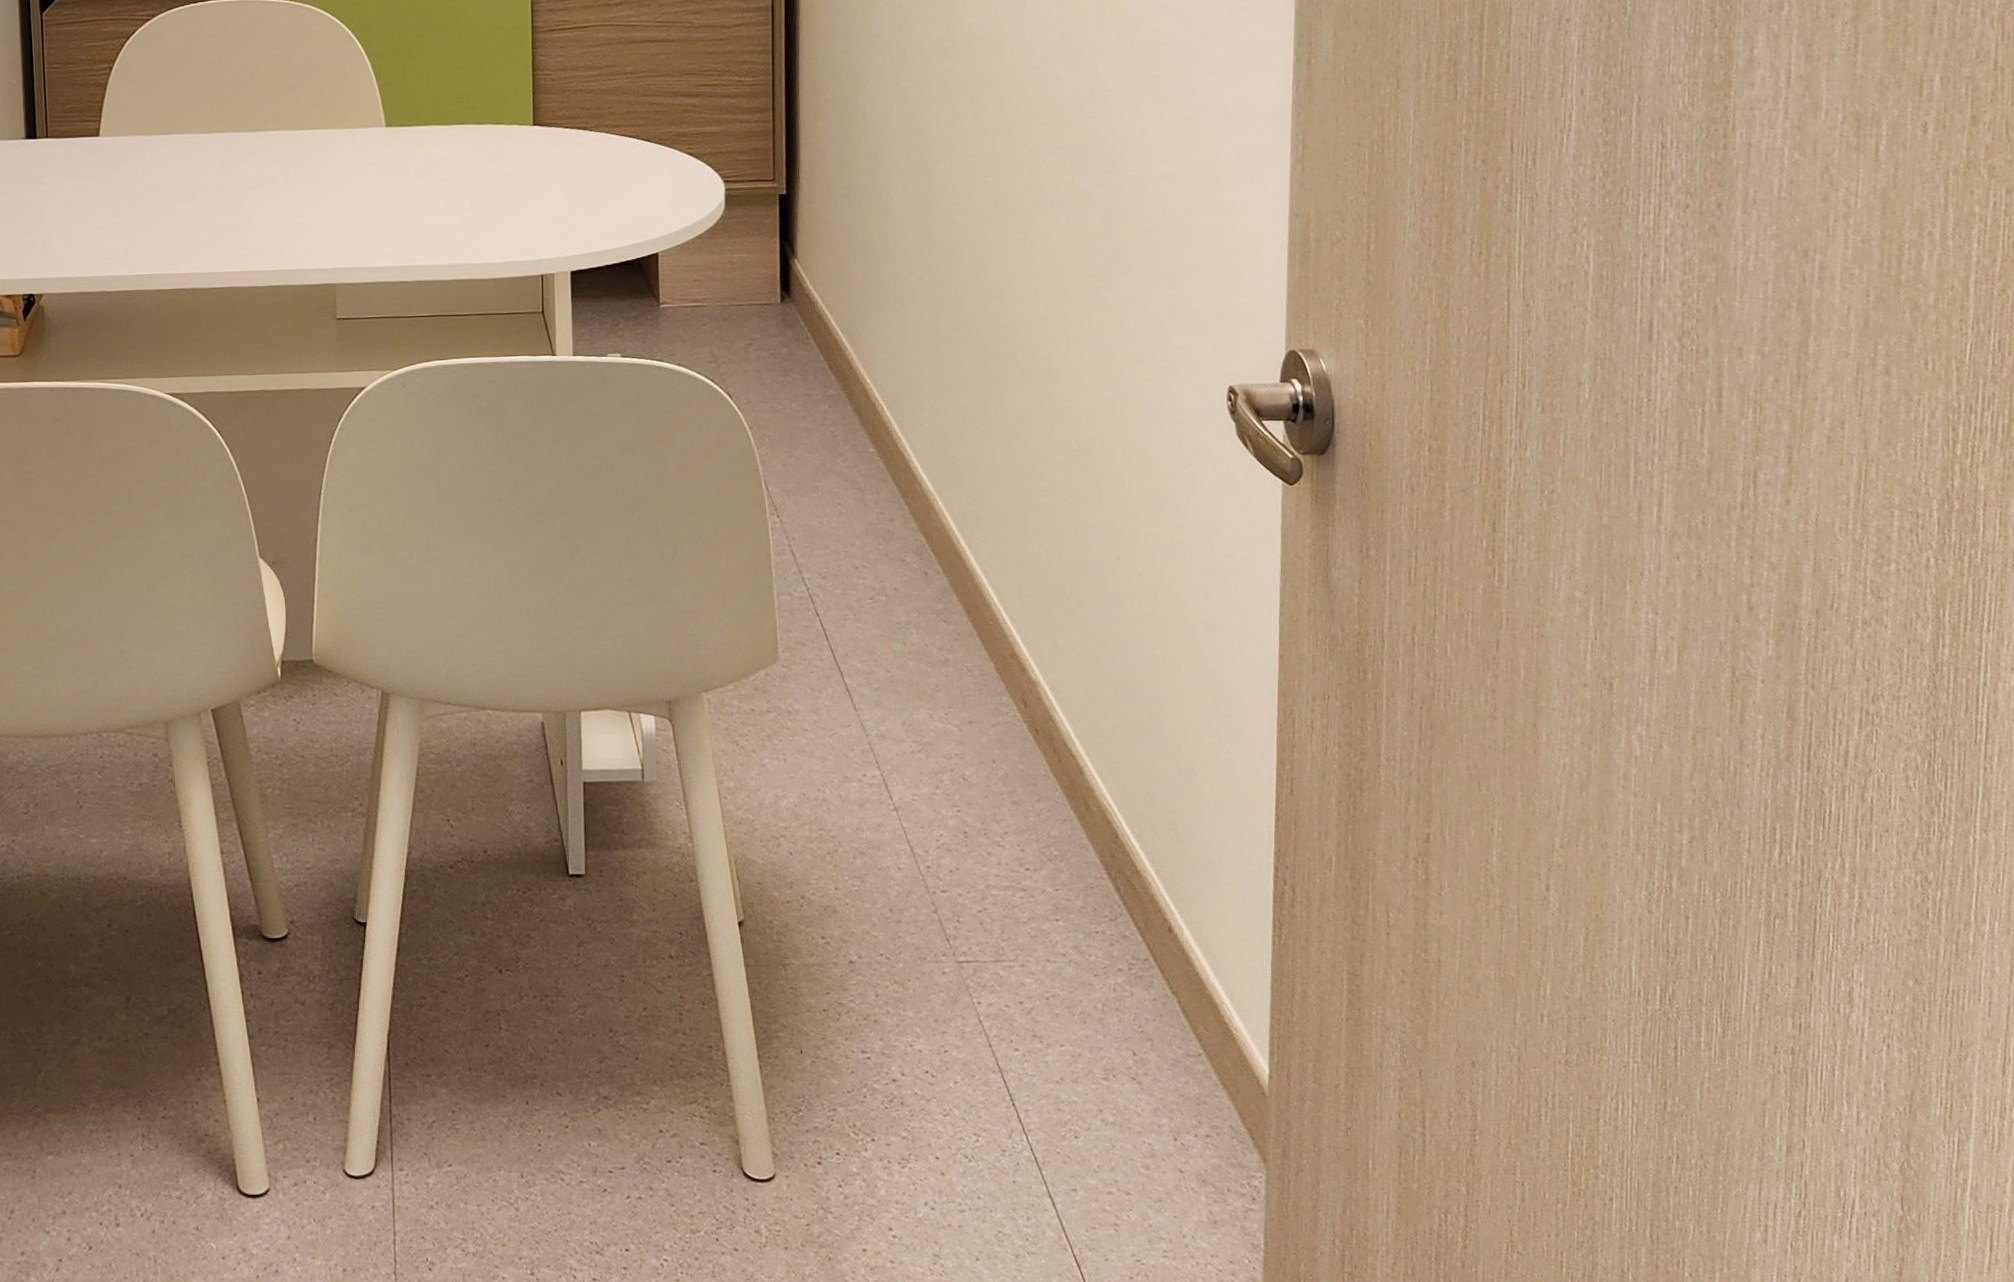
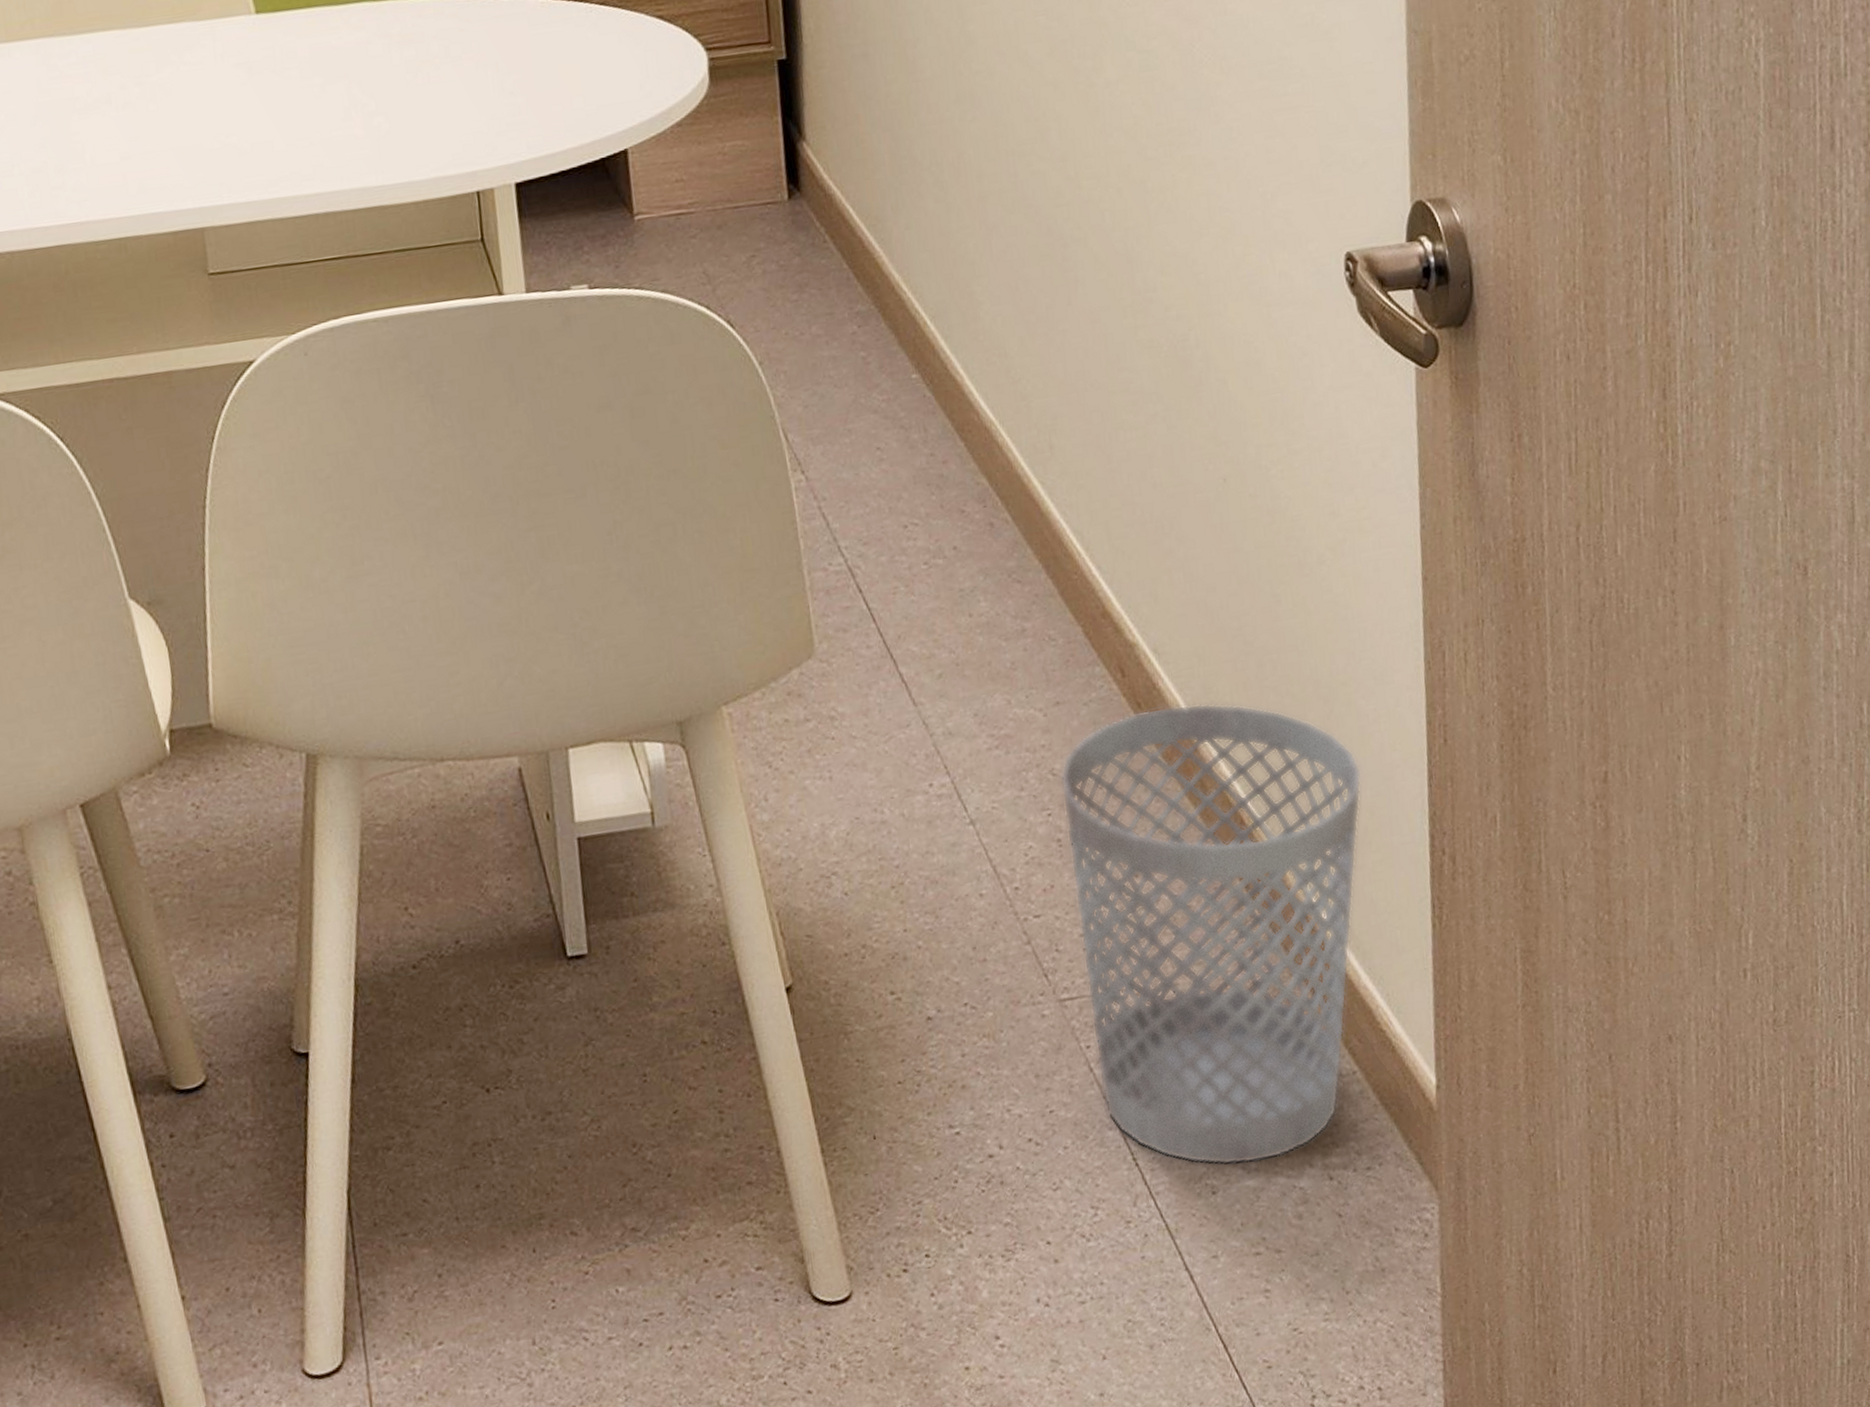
wastebasket: none [969,735,1220,1117] -> present [1059,702,1362,1166]

